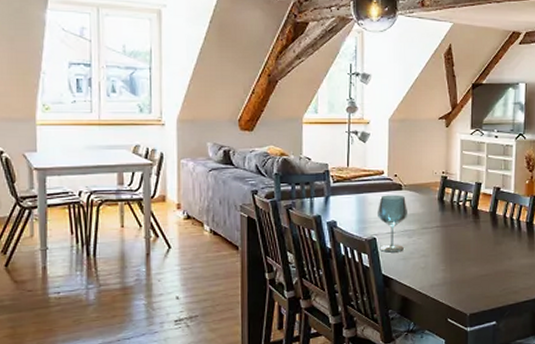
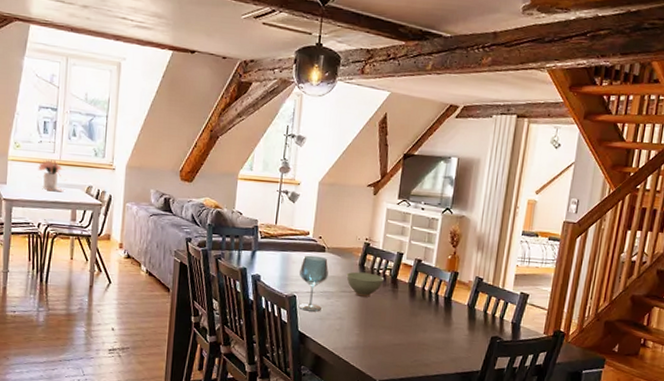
bouquet: none [74,120,108,155] -> present [38,159,66,192]
bowl: none [426,206,465,231] -> present [346,271,385,297]

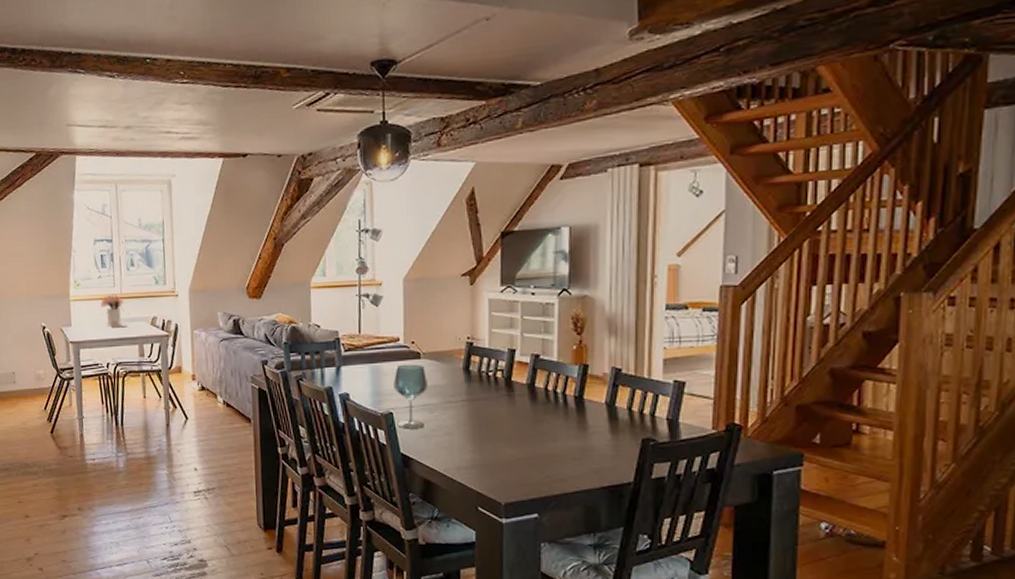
bowl: present [346,271,385,297] -> none [449,377,496,406]

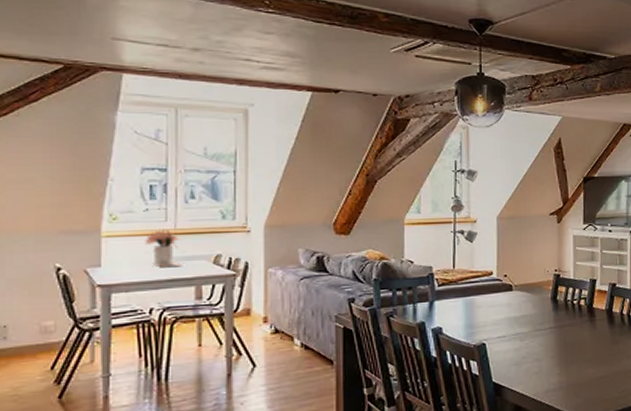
wine glass: present [392,364,429,429] -> none [485,296,520,359]

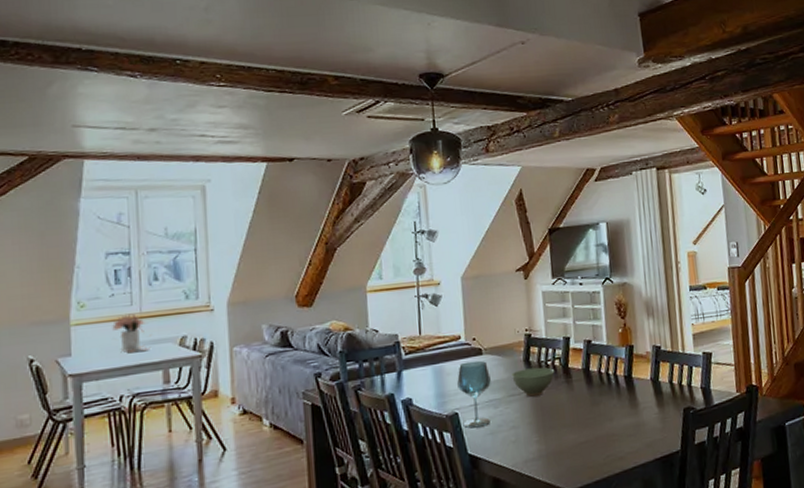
wine glass: none [485,296,520,359] -> present [456,360,492,429]
bowl: none [539,305,580,332] -> present [511,367,555,397]

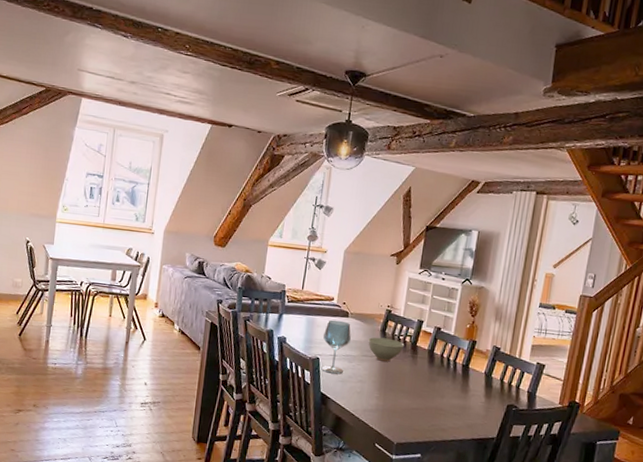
bouquet: present [112,313,151,354] -> none [83,222,108,254]

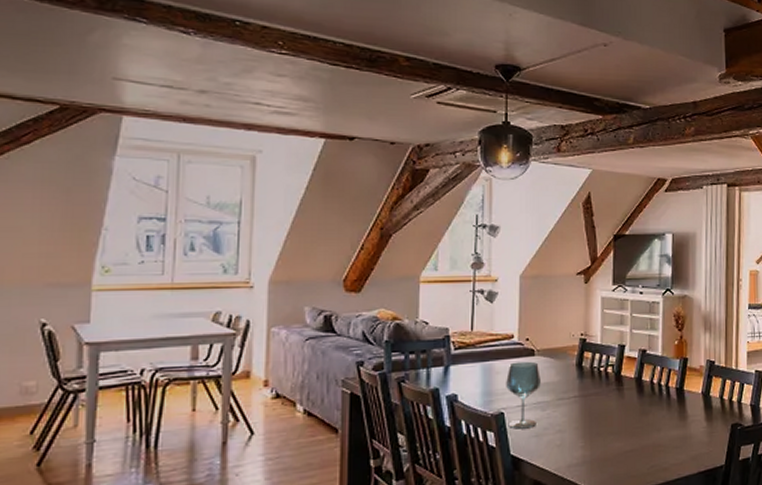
bowl: present [368,337,405,362] -> none [563,372,607,402]

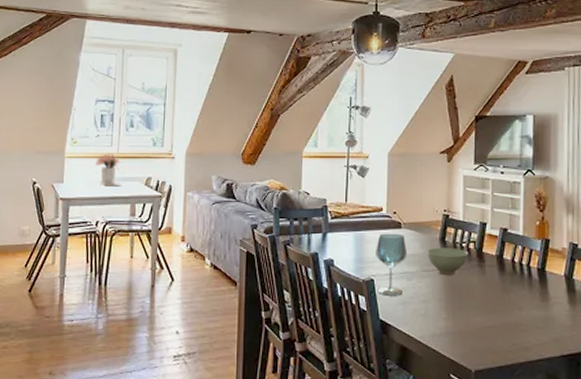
bouquet: none [139,283,182,325] -> present [95,153,124,187]
bowl: none [563,372,607,402] -> present [427,247,469,275]

